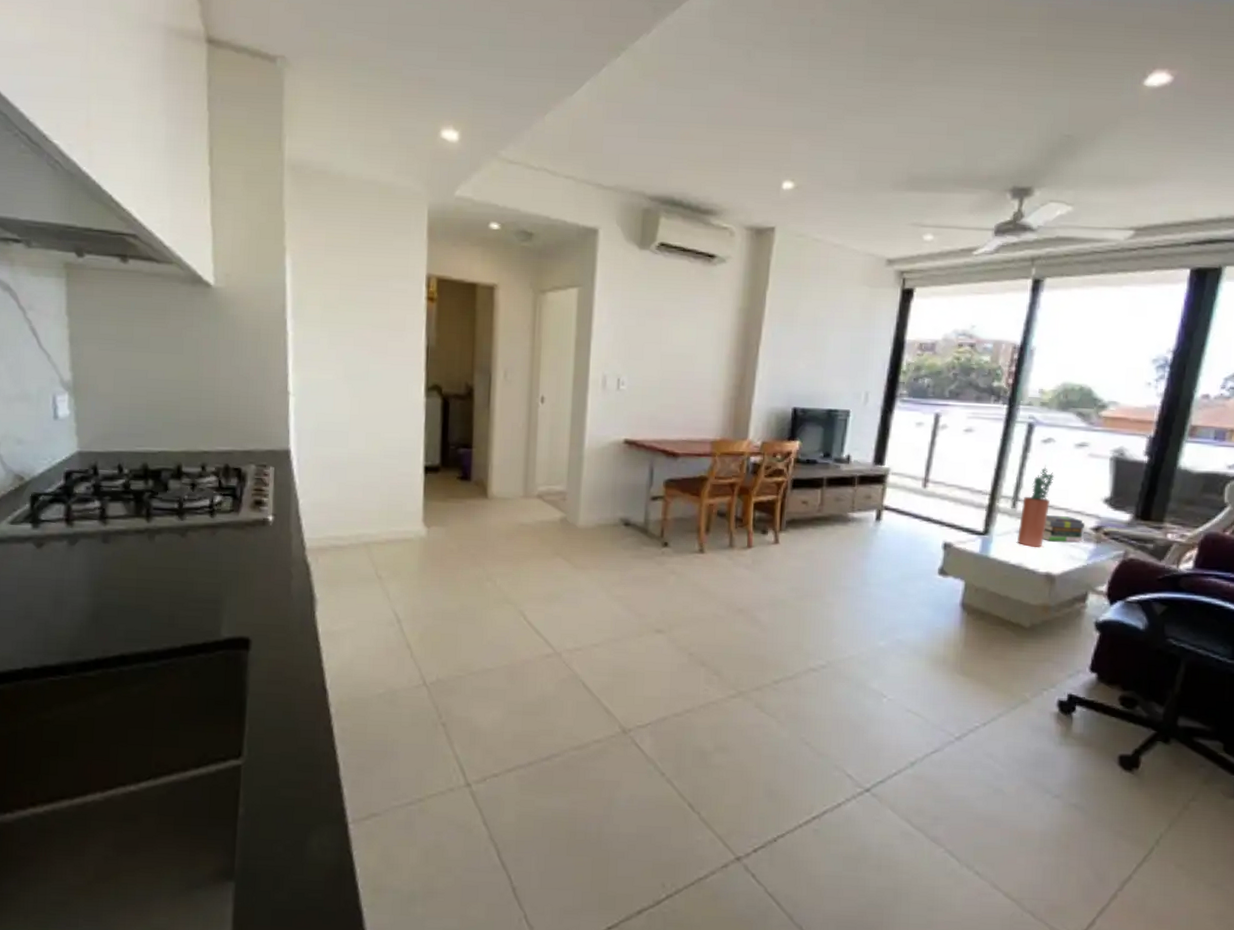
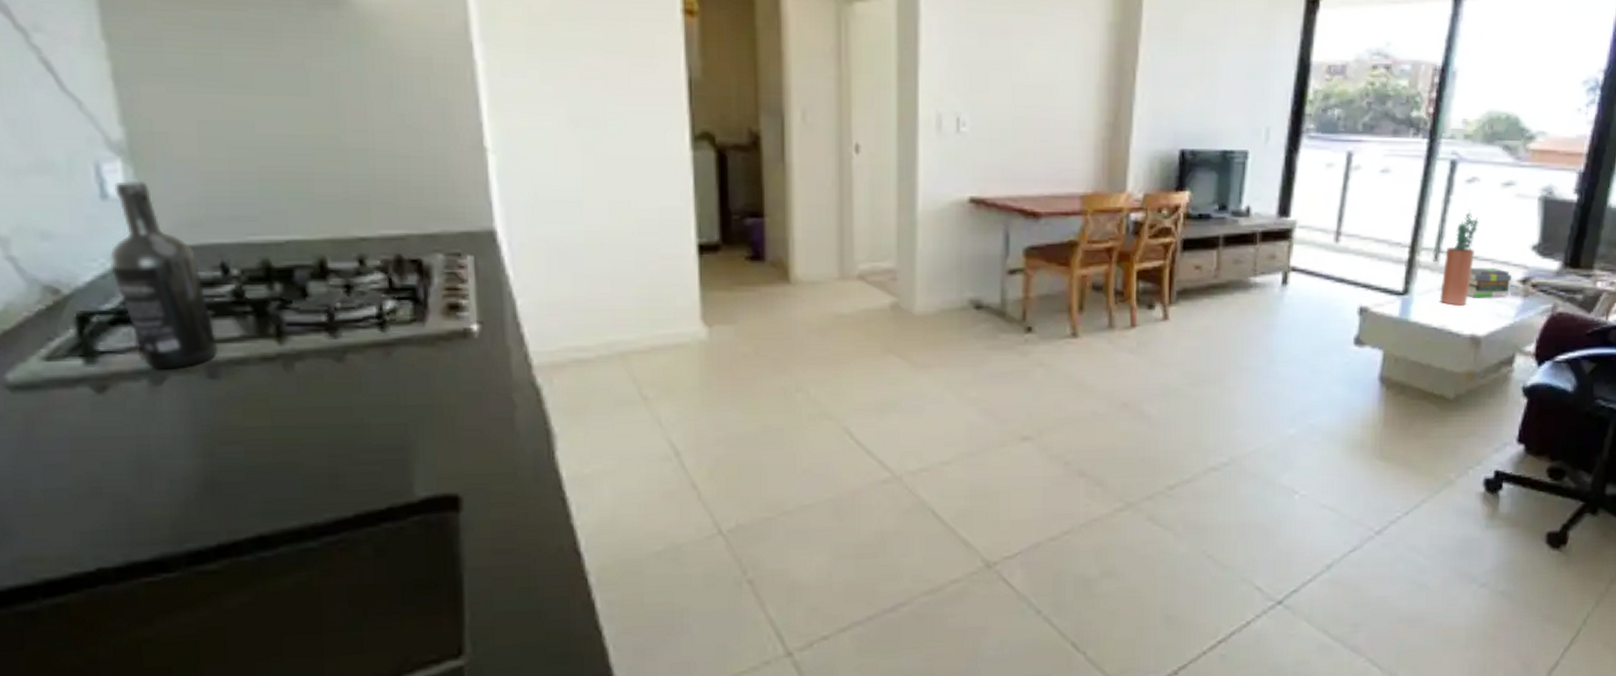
wine bottle: none [53,407,111,535] -> present [108,181,219,370]

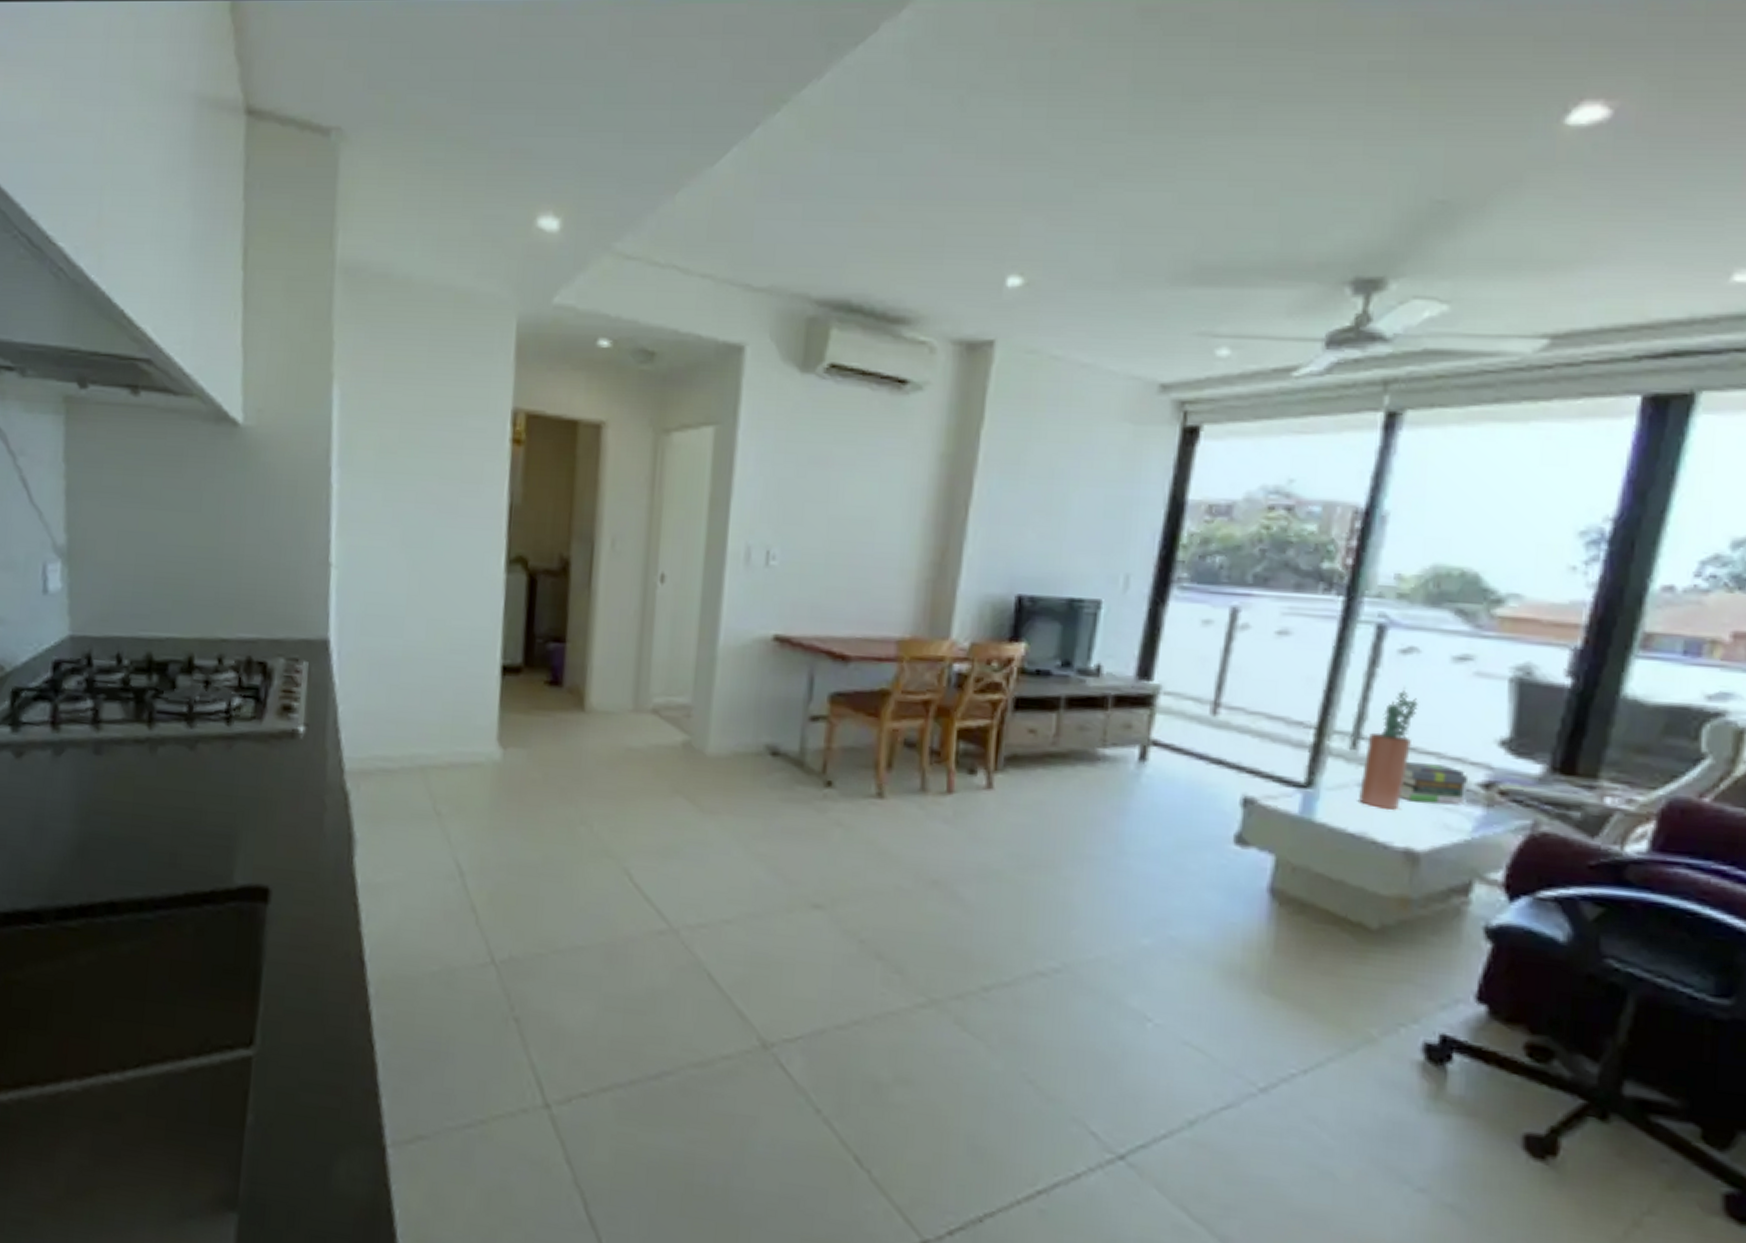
wine bottle: present [108,181,219,370] -> none [39,579,105,743]

